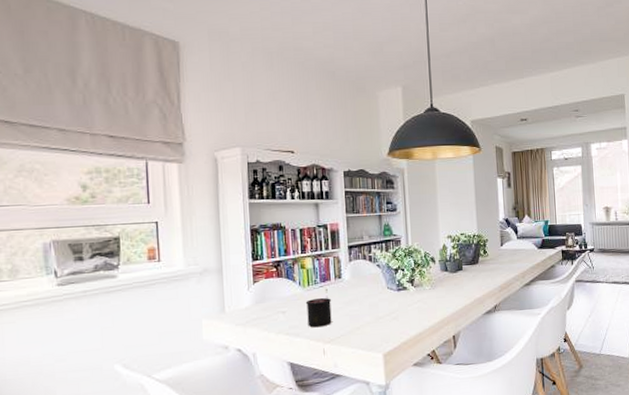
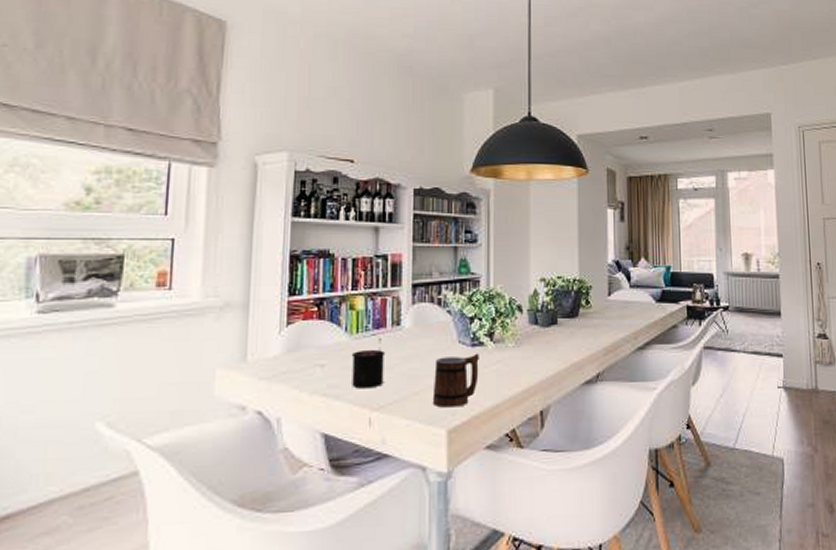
mug: none [370,295,405,338] -> present [432,353,479,408]

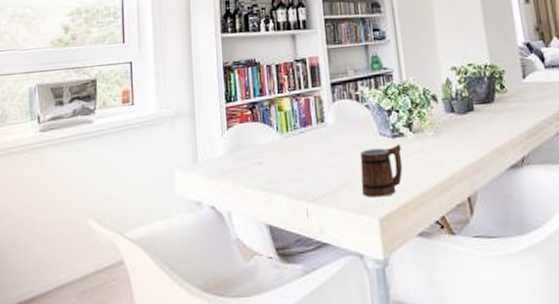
candle: present [351,337,386,389] -> none [284,134,316,183]

